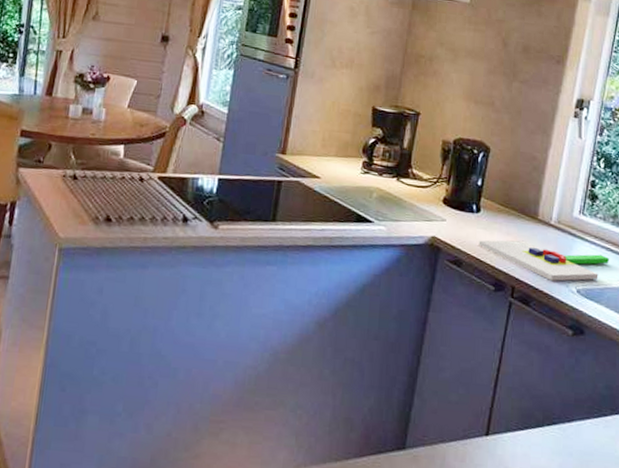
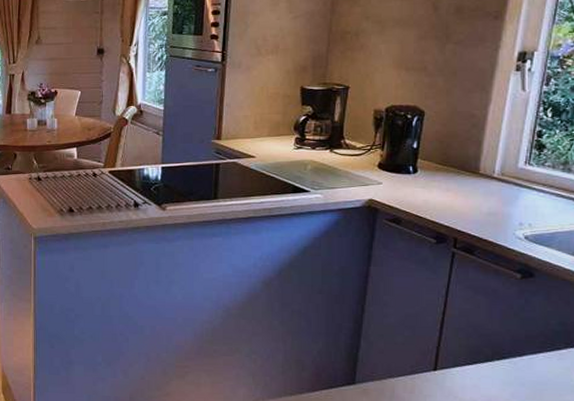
chopping board: present [479,240,609,281] -> none [417,195,560,230]

